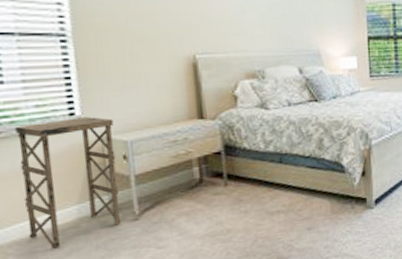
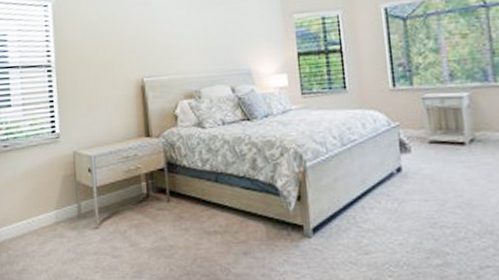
pedestal table: present [15,117,122,249] -> none [17,134,86,247]

